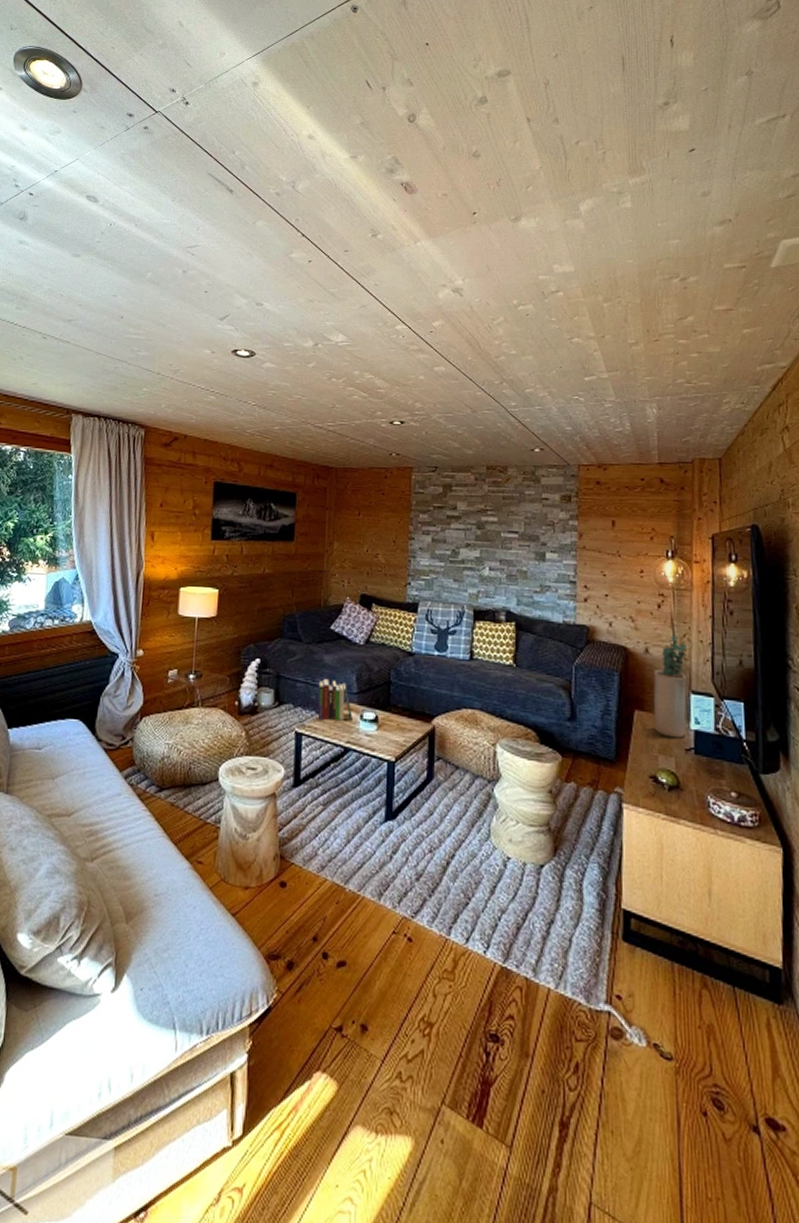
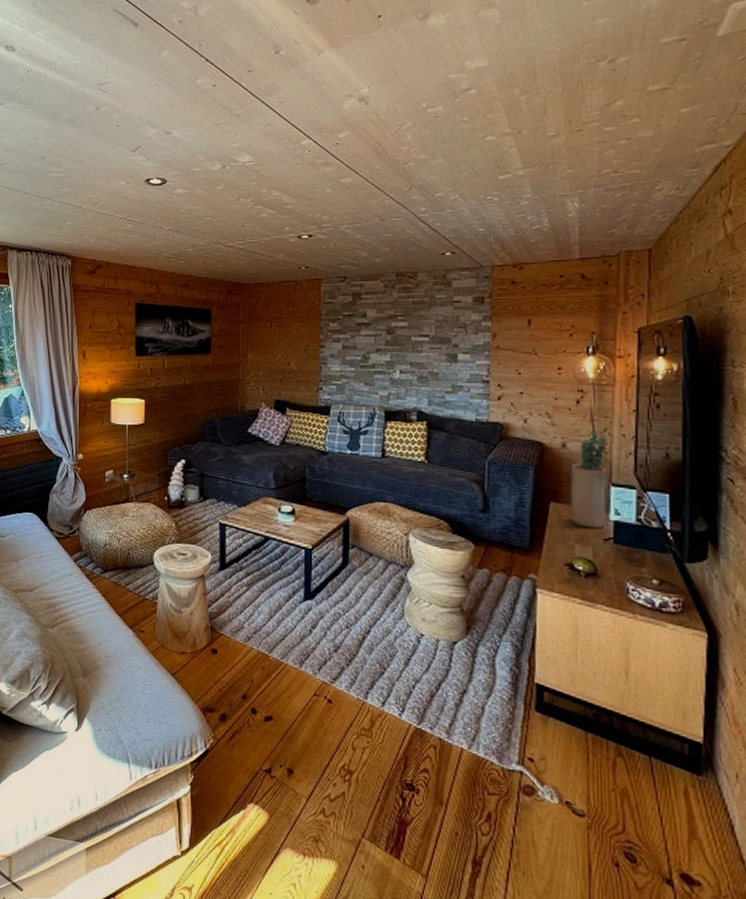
books: present [317,678,353,721] -> none [239,476,271,513]

